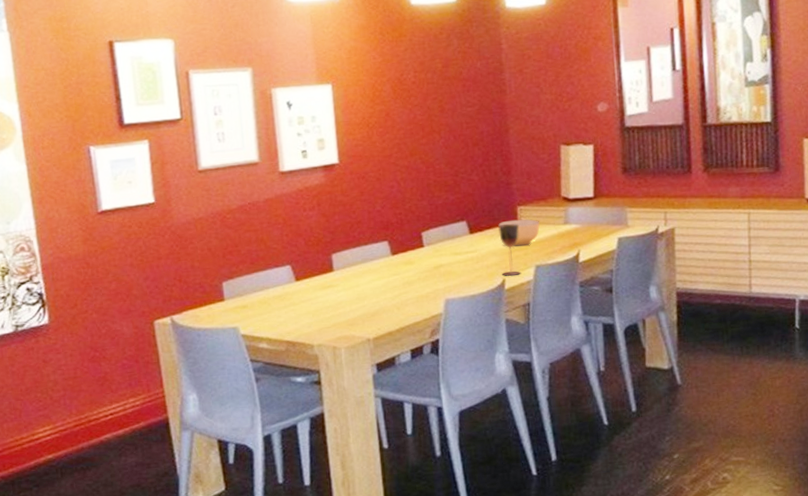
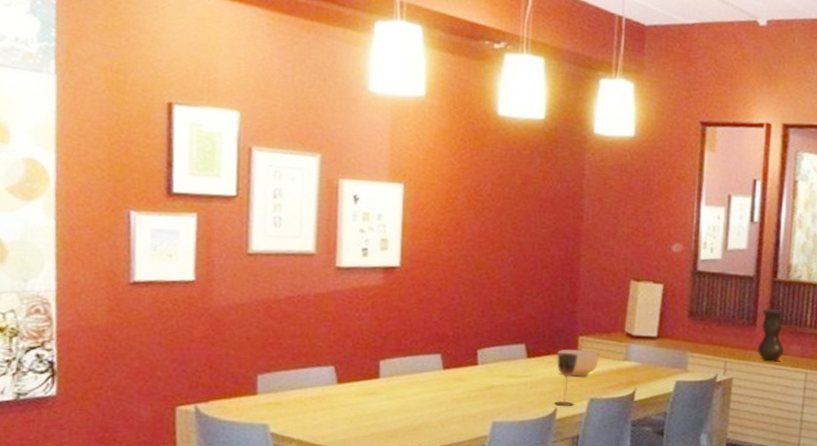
vase: none [695,153,724,208] -> present [757,308,784,363]

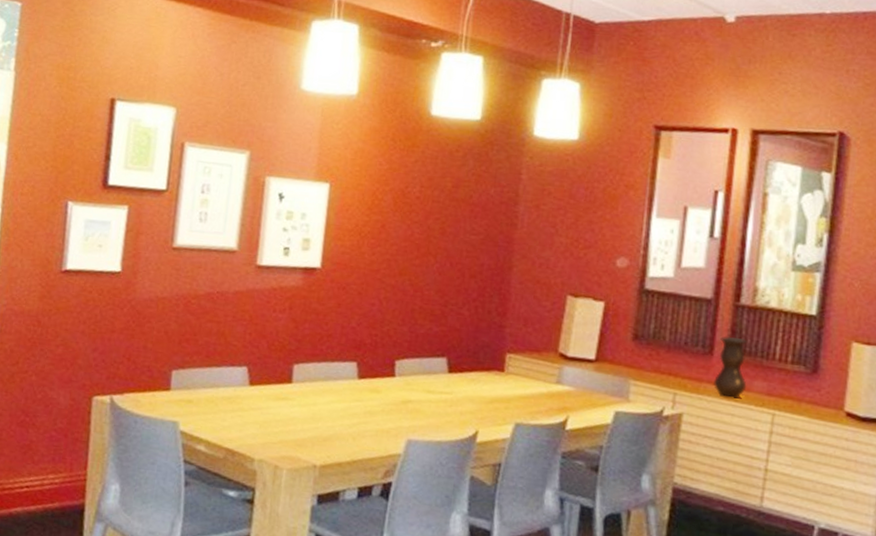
wineglass: present [555,353,578,407] -> none [476,370,504,430]
bowl: present [557,349,599,377] -> none [482,366,528,399]

